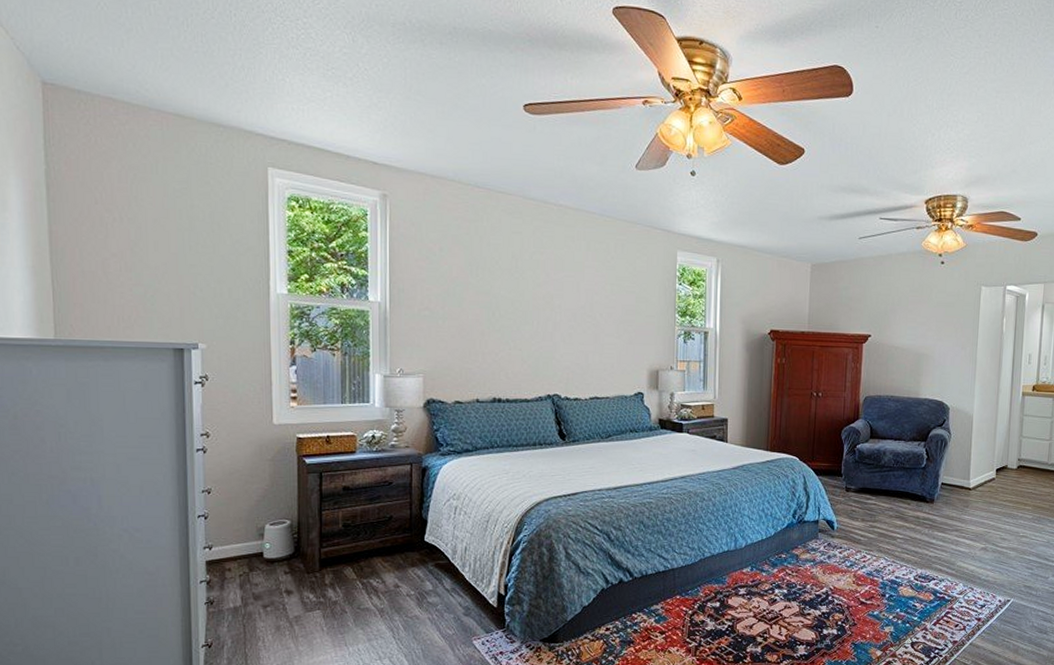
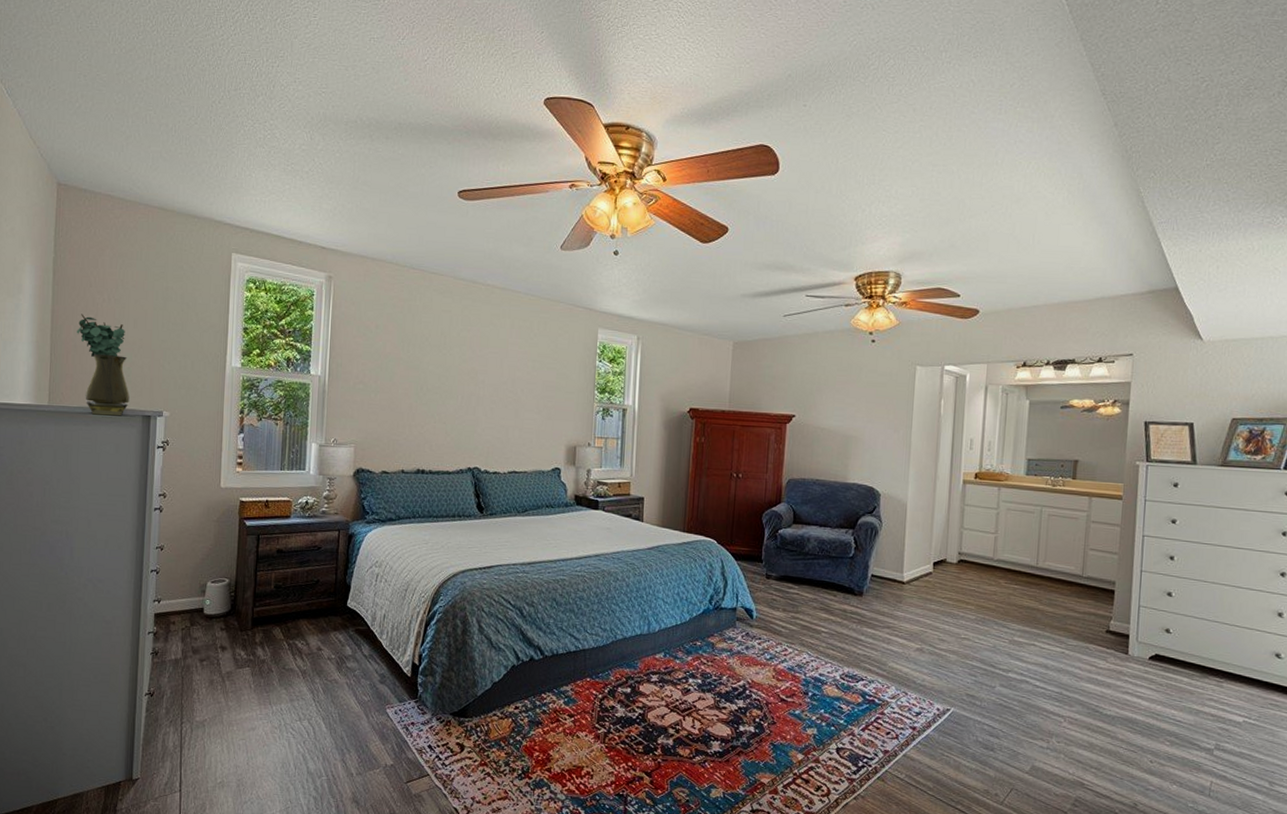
vase: none [83,235,158,350] -> present [77,314,131,416]

